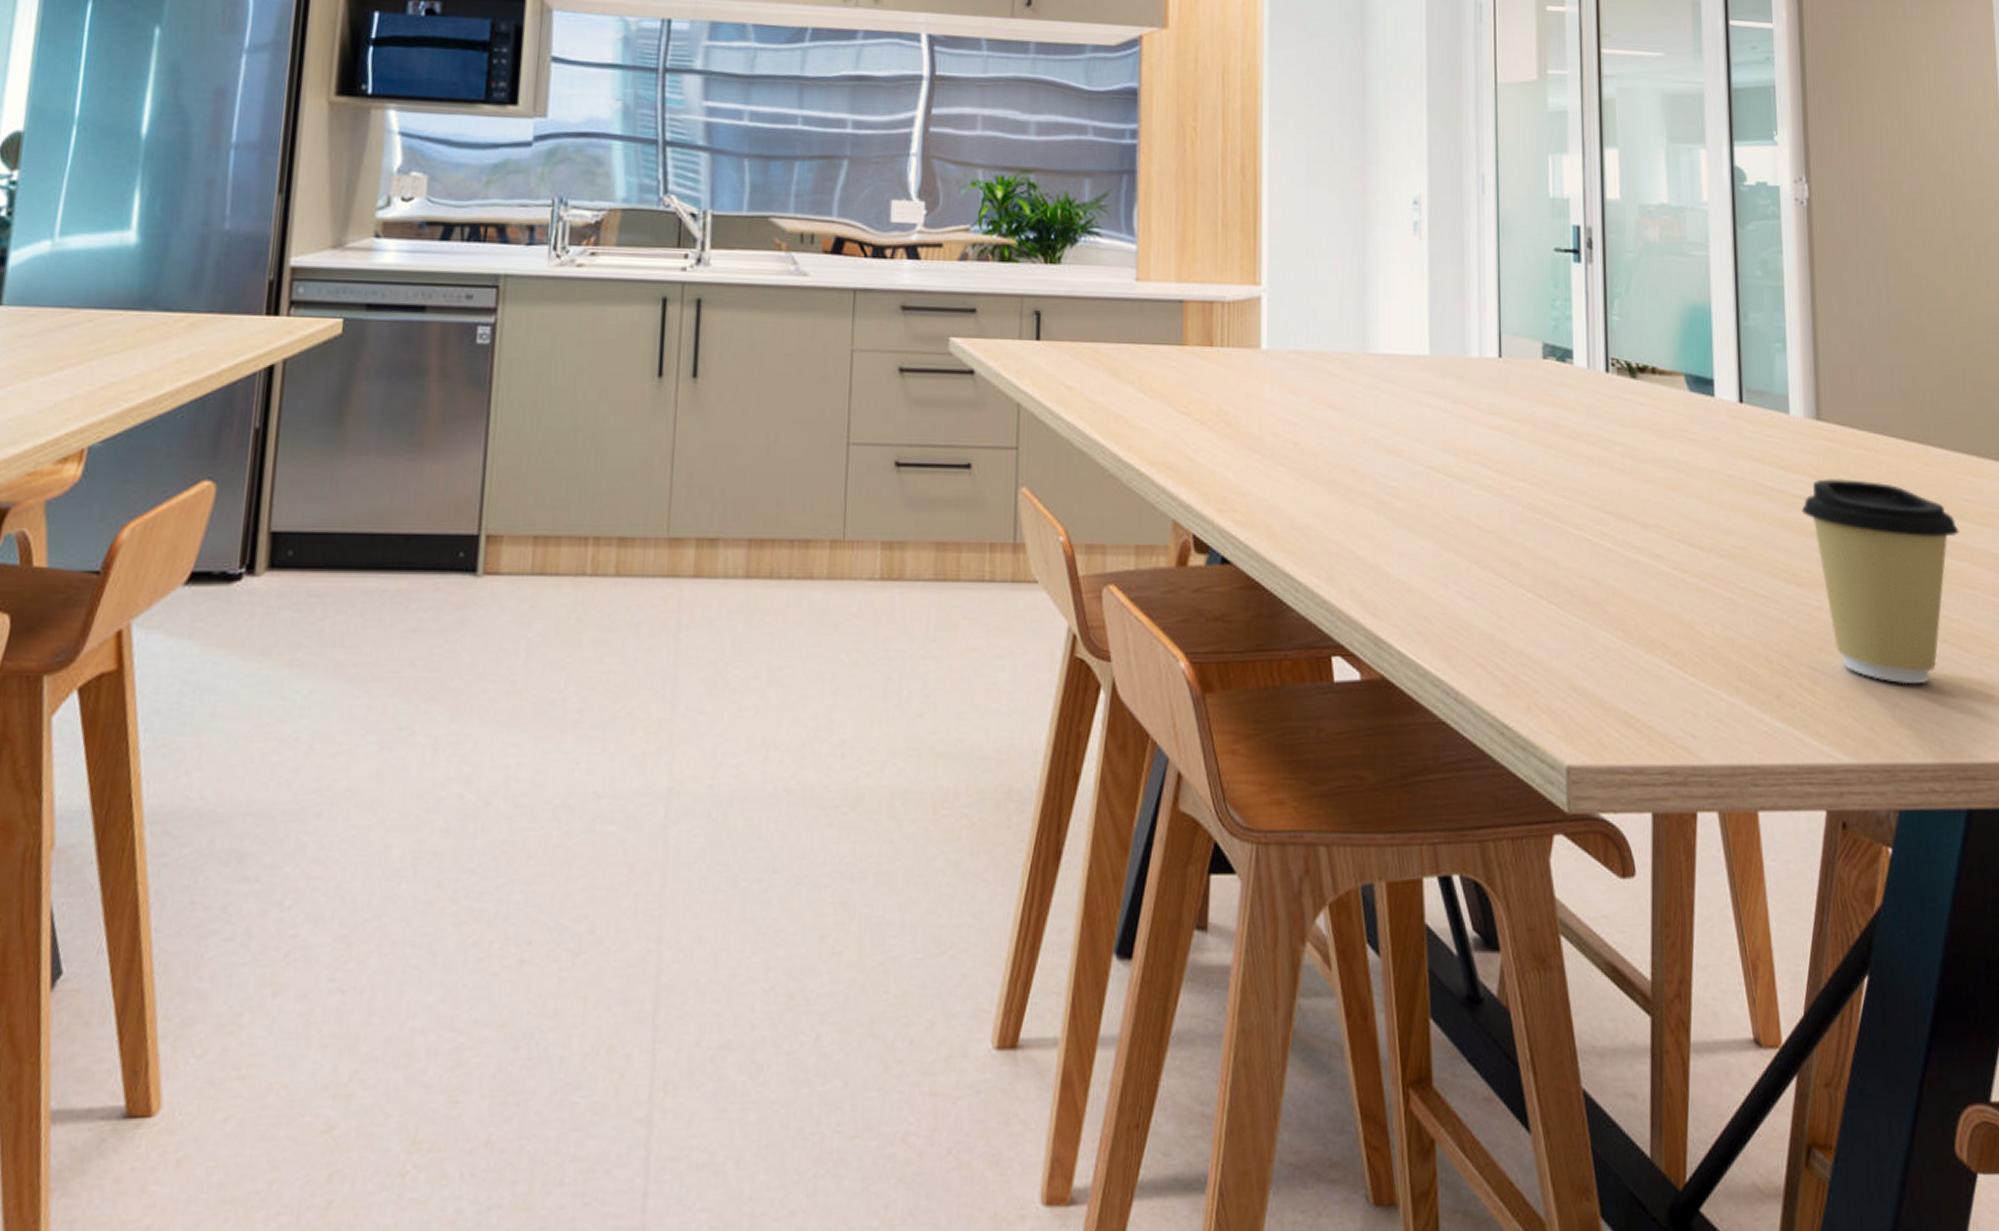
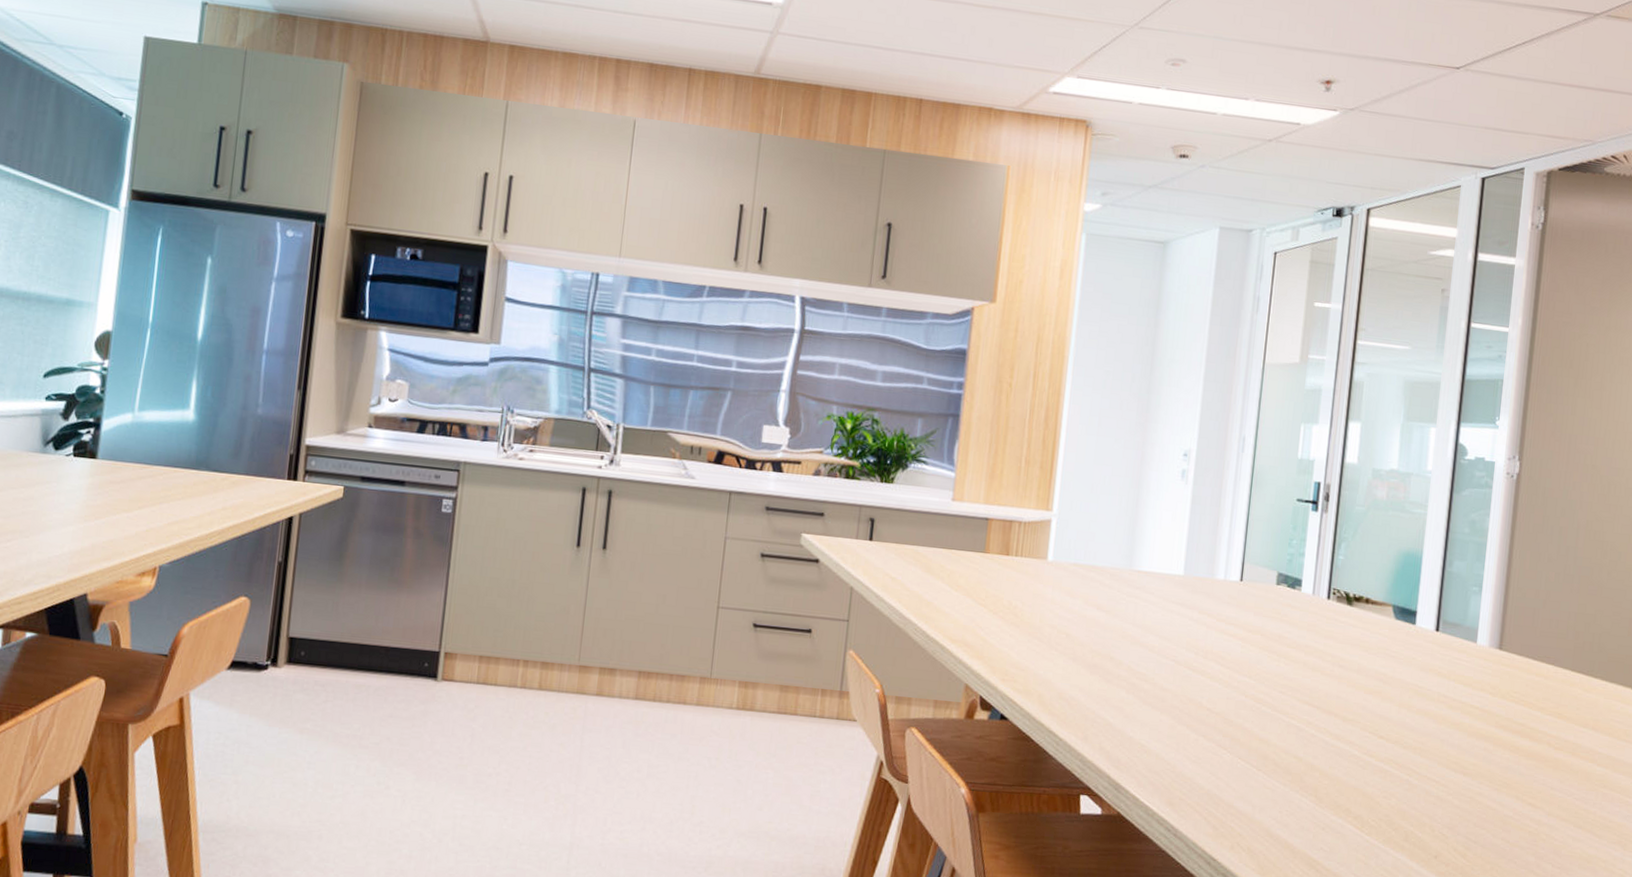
coffee cup: present [1801,479,1959,685] -> none [1476,695,1607,858]

